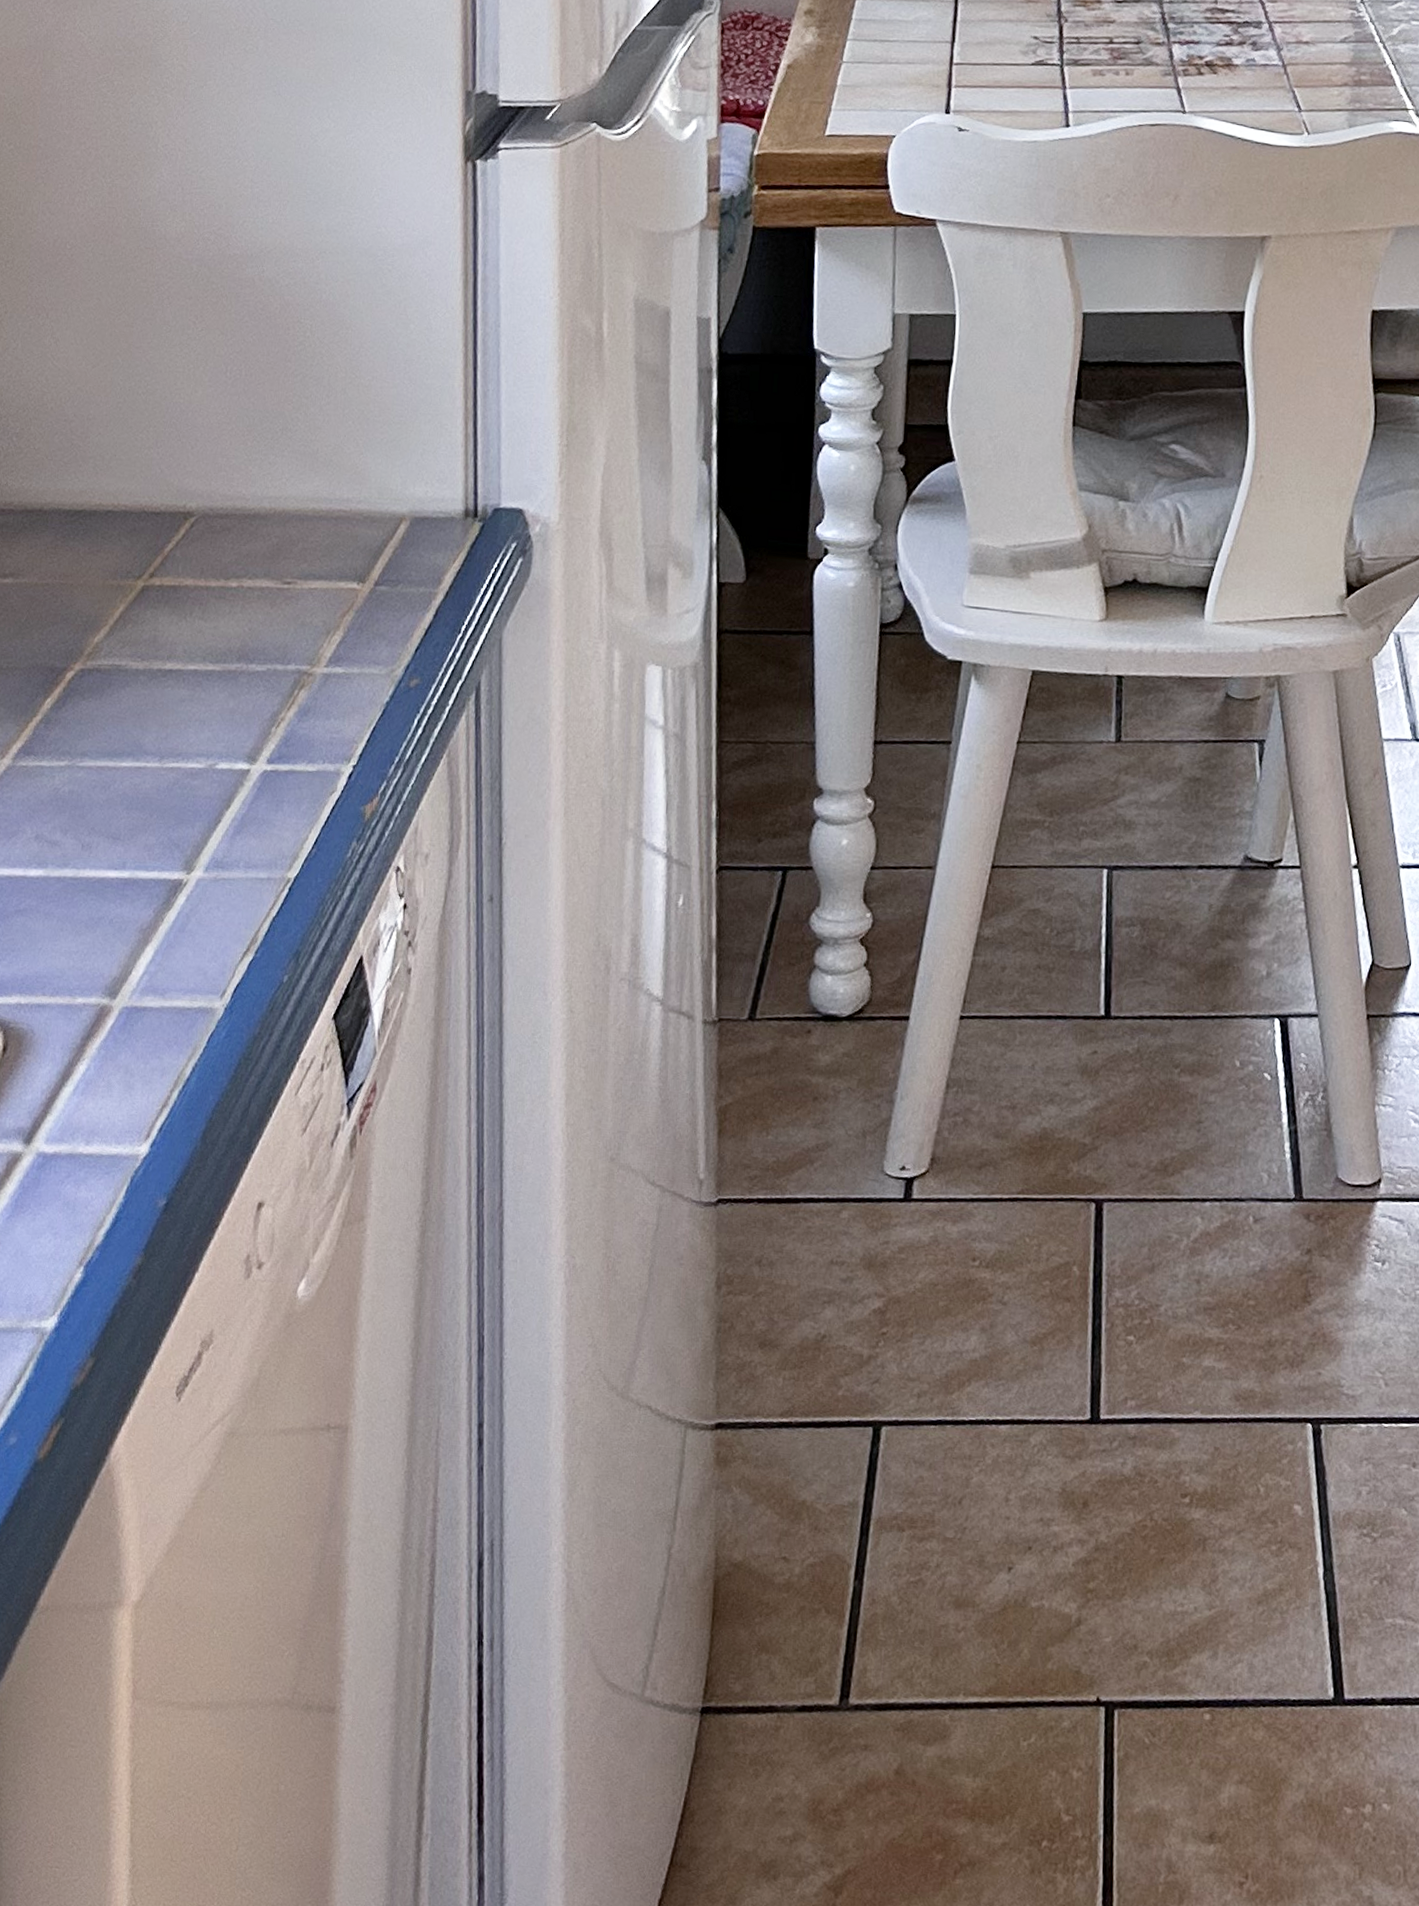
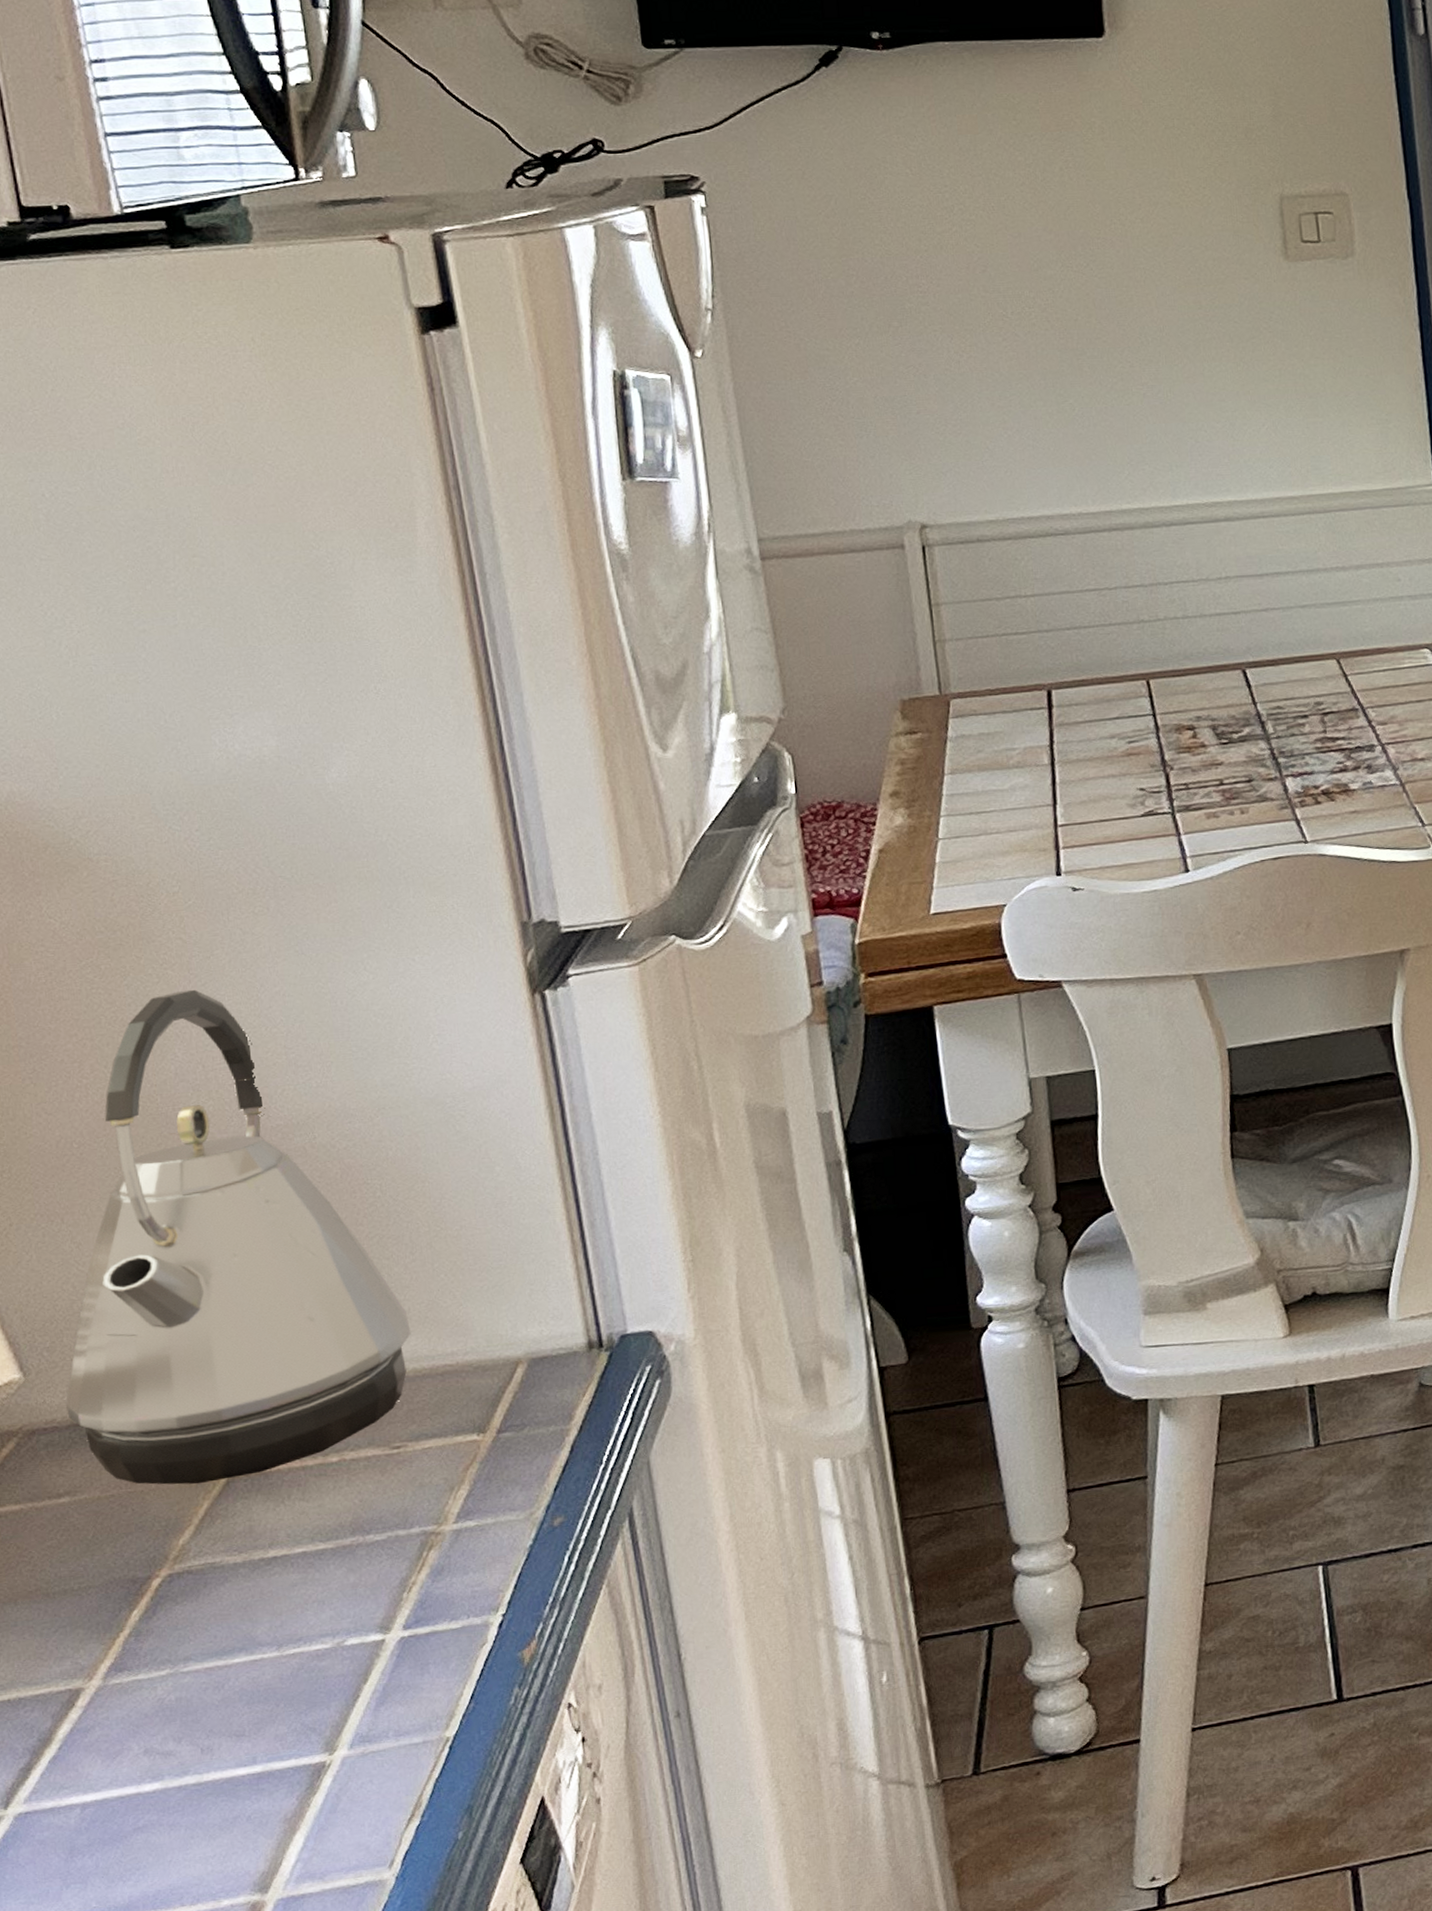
kettle: none [23,114,316,587] -> present [66,989,411,1485]

